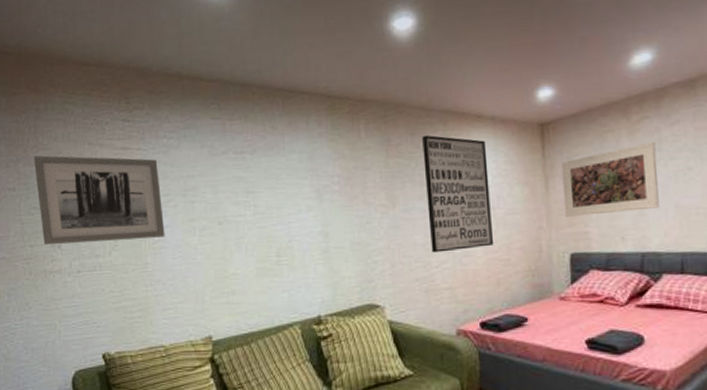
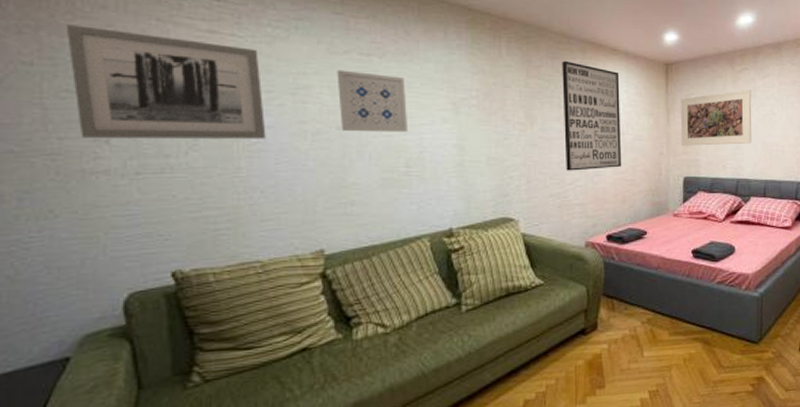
wall art: none [217,169,278,226] -> present [336,70,409,133]

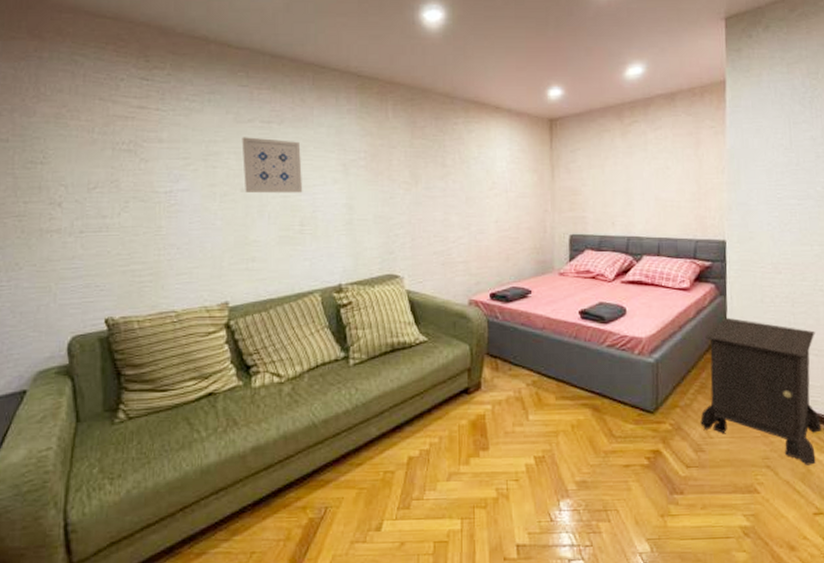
wall art: present [65,23,266,139] -> none [32,106,183,202]
wall art: present [562,60,622,171] -> none [446,120,506,229]
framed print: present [680,89,752,146] -> none [565,142,643,203]

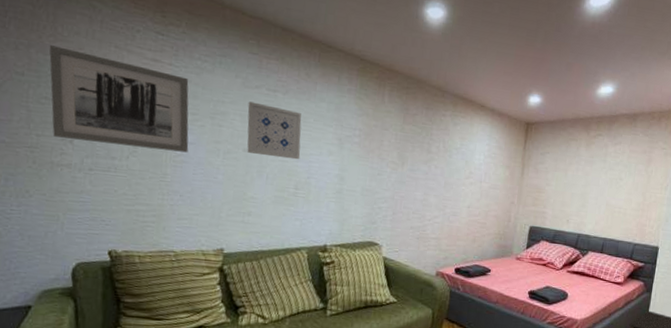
wall art: none [32,106,183,202] -> present [49,44,189,153]

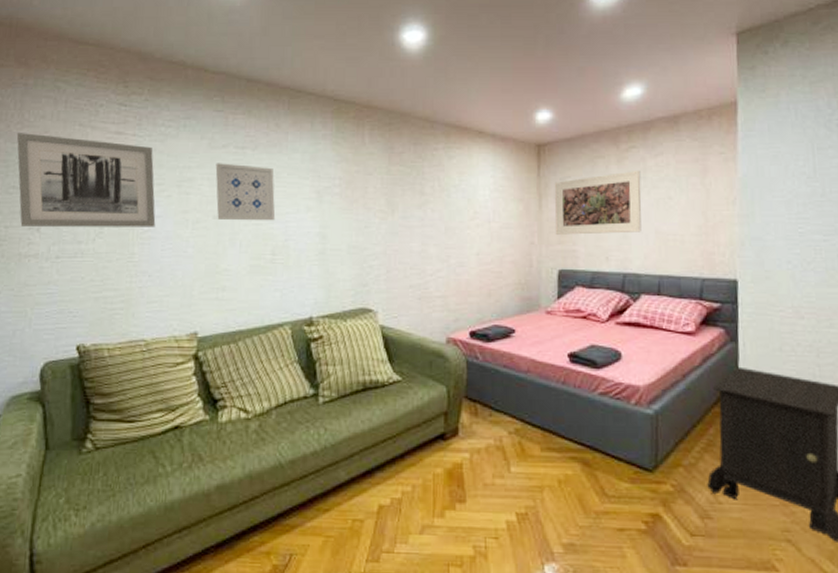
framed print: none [531,154,603,204] -> present [554,170,642,235]

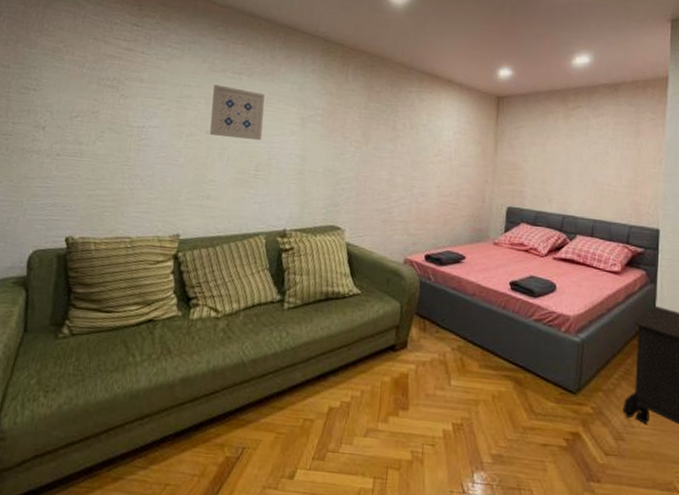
wall art: present [16,132,156,227] -> none [27,39,158,136]
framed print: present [554,170,642,235] -> none [507,126,584,181]

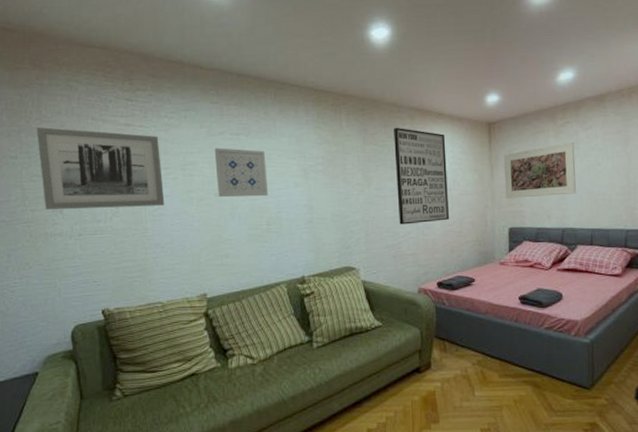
wall art: none [27,39,158,136] -> present [36,126,165,209]
wall art: none [393,88,452,191] -> present [394,127,450,225]
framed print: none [507,126,584,181] -> present [503,141,576,198]

